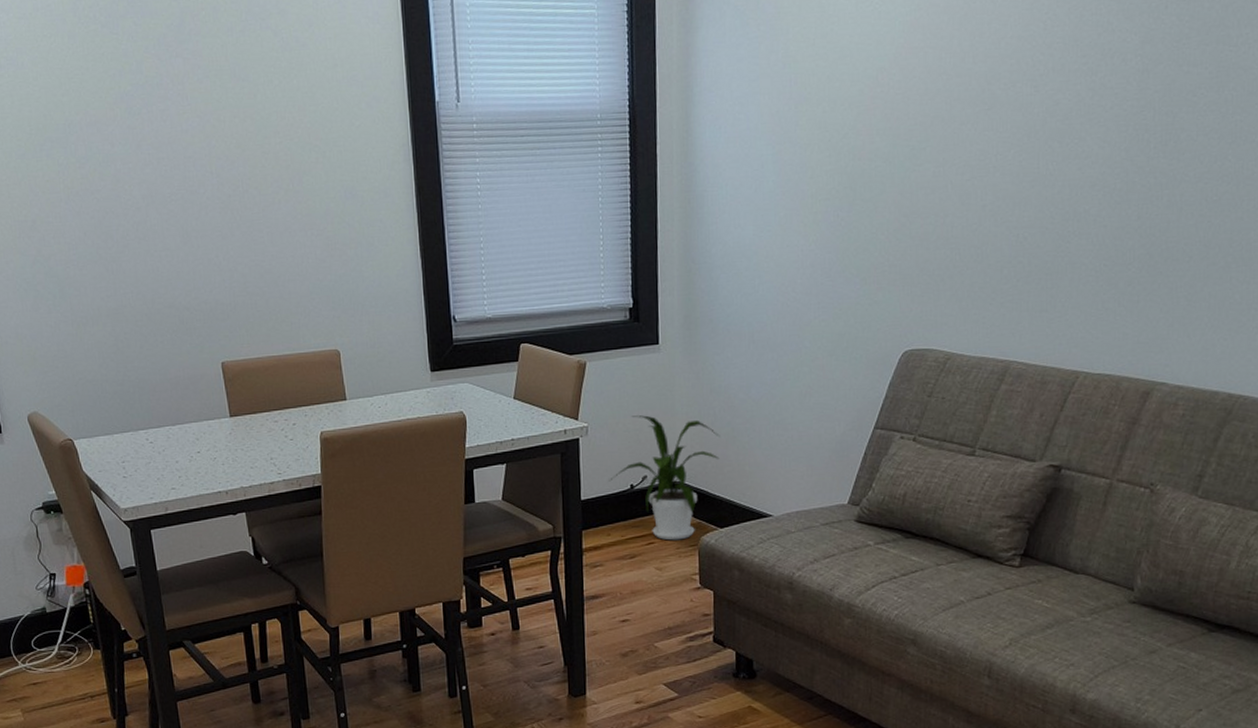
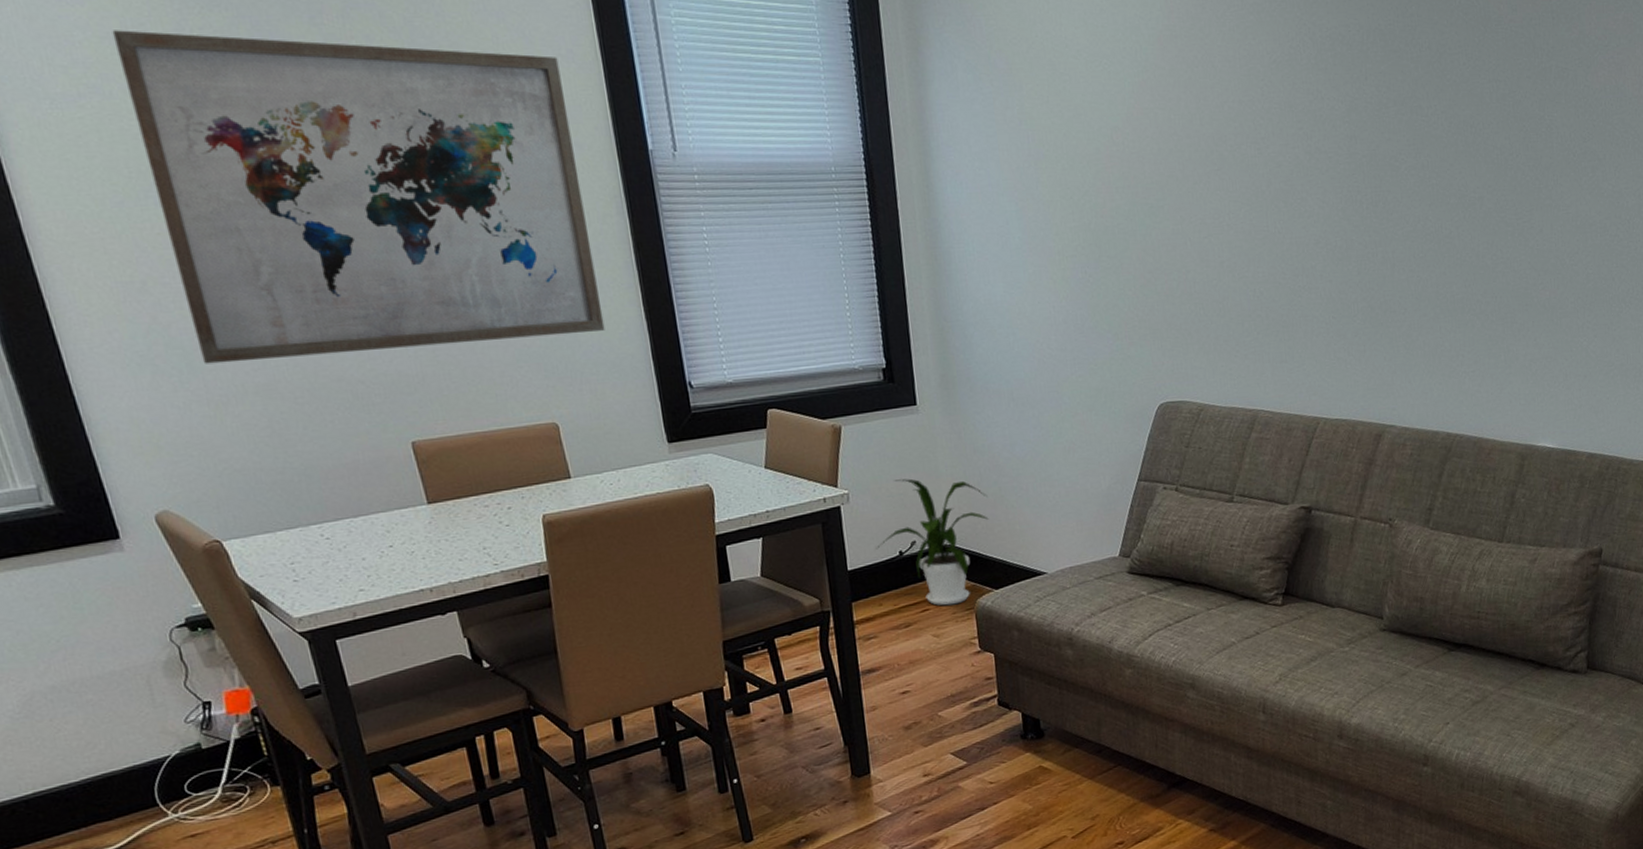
wall art: none [27,11,386,291] -> present [112,30,605,364]

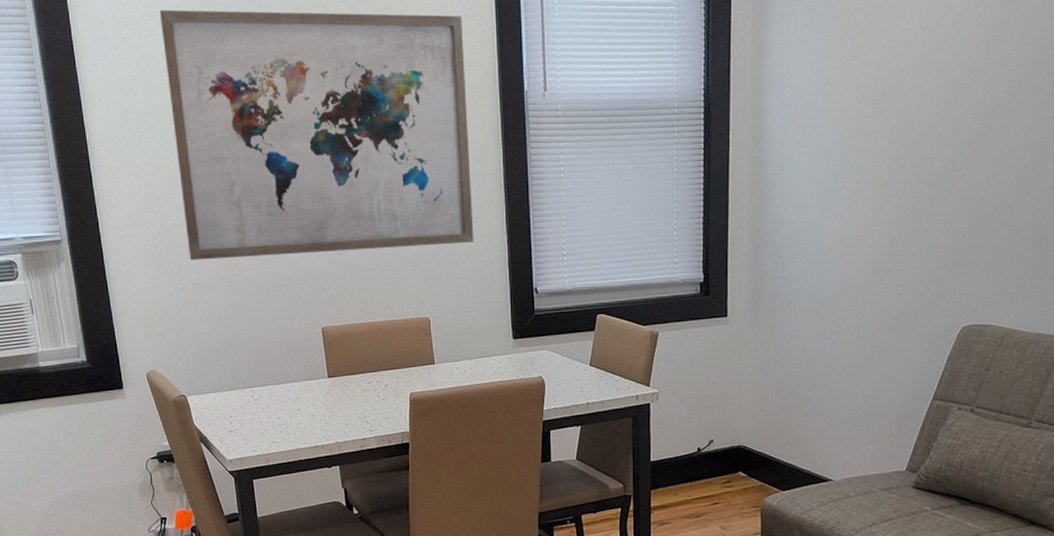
house plant: present [875,478,989,606] -> none [677,383,784,501]

